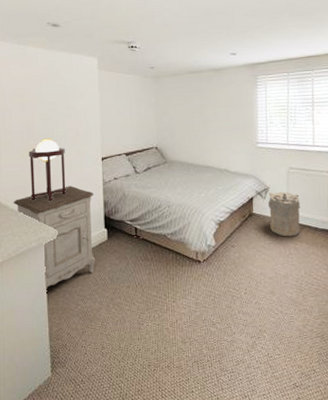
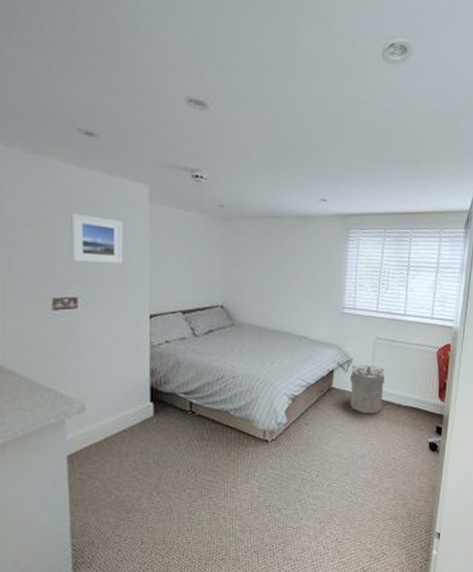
nightstand: present [13,186,96,289] -> none [22,348,137,476]
table lamp: present [28,138,67,202] -> none [46,285,101,367]
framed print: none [44,84,81,120] -> present [71,213,123,264]

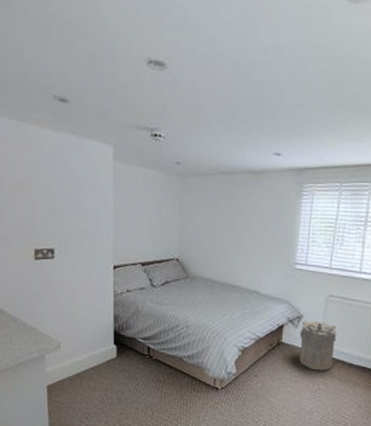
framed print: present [71,213,123,264] -> none [48,173,91,220]

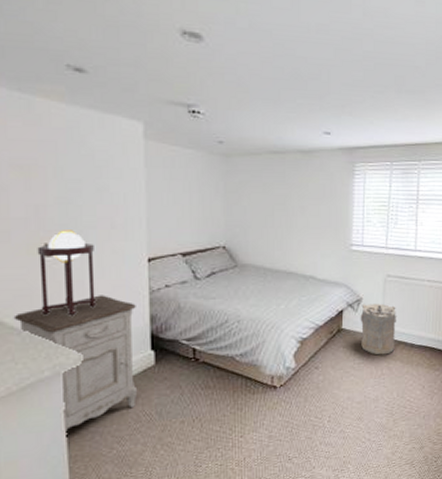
nightstand: none [11,294,103,403] -> present [13,295,138,432]
table lamp: none [29,238,73,310] -> present [37,230,97,316]

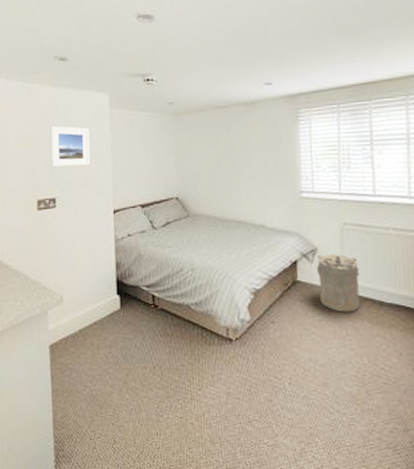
nightstand: present [13,295,138,432] -> none [15,243,107,366]
table lamp: present [37,230,97,316] -> none [32,187,74,262]
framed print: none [61,153,119,206] -> present [50,125,91,167]

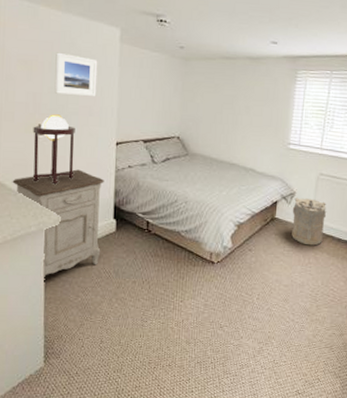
nightstand: none [15,243,107,366] -> present [12,169,104,277]
table lamp: none [32,187,74,262] -> present [32,114,75,185]

